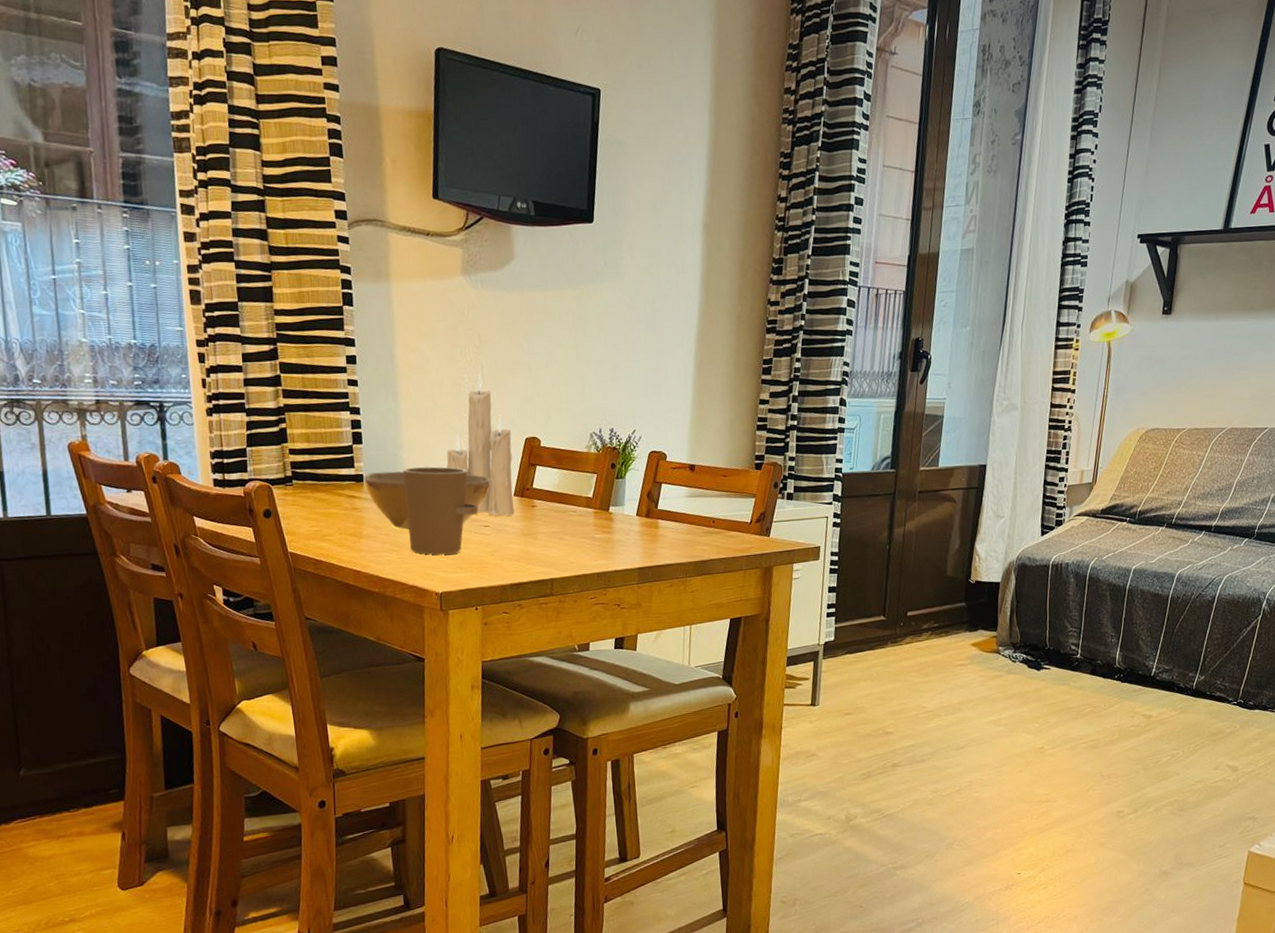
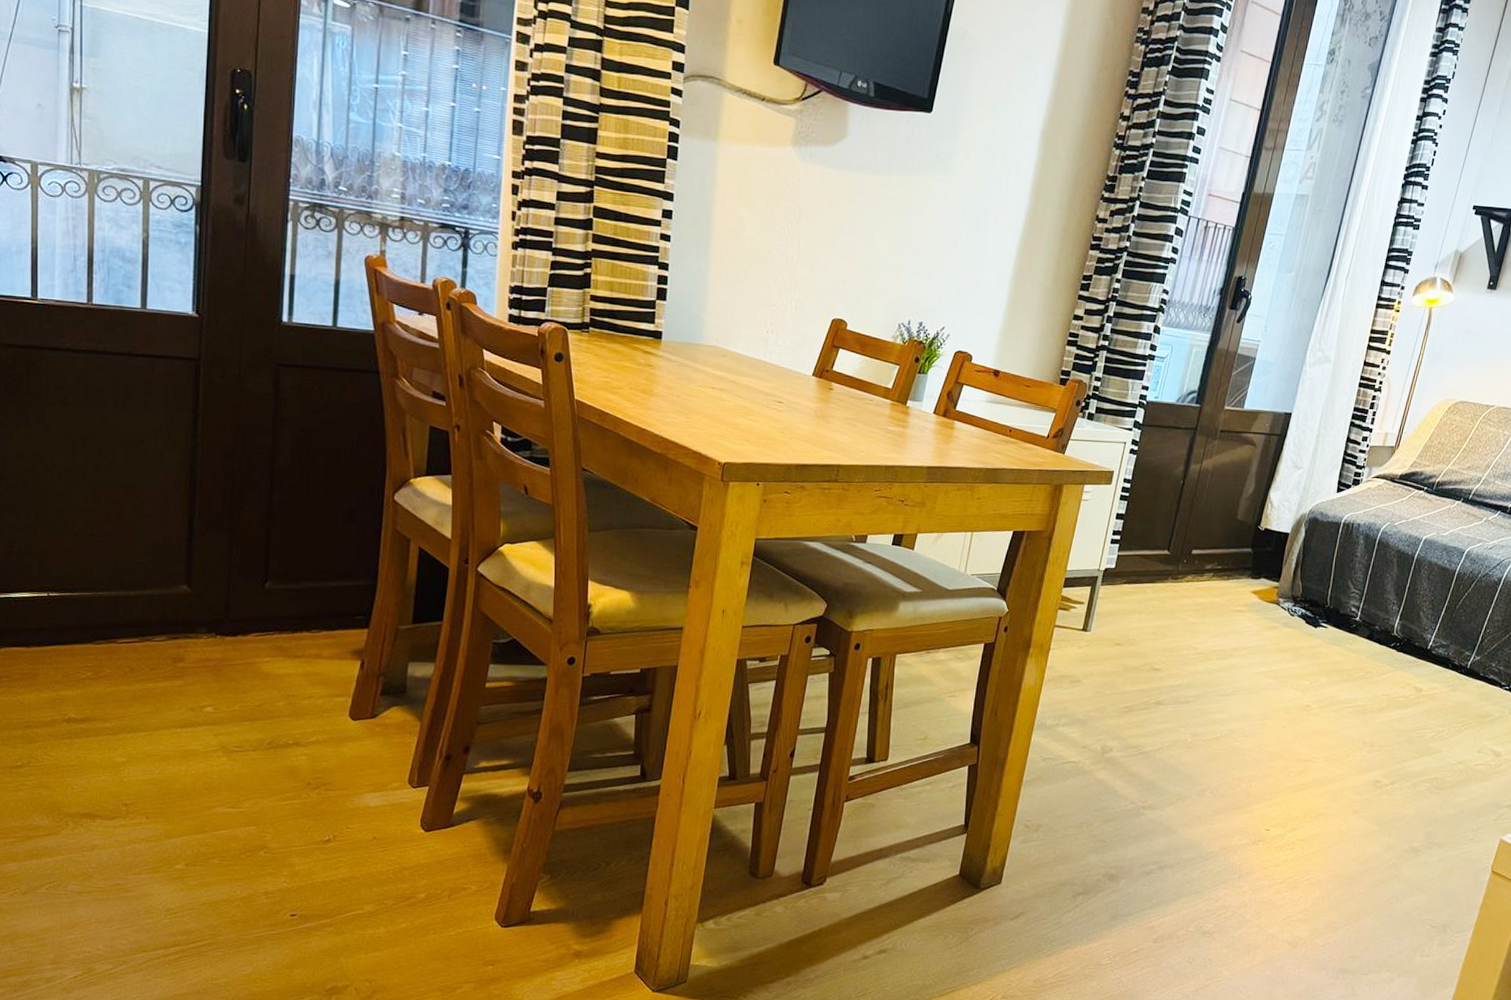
bowl: present [364,471,491,530] -> none [663,331,791,398]
cup: present [402,466,479,555] -> none [700,331,775,426]
candle: present [446,373,514,517] -> none [749,247,819,395]

